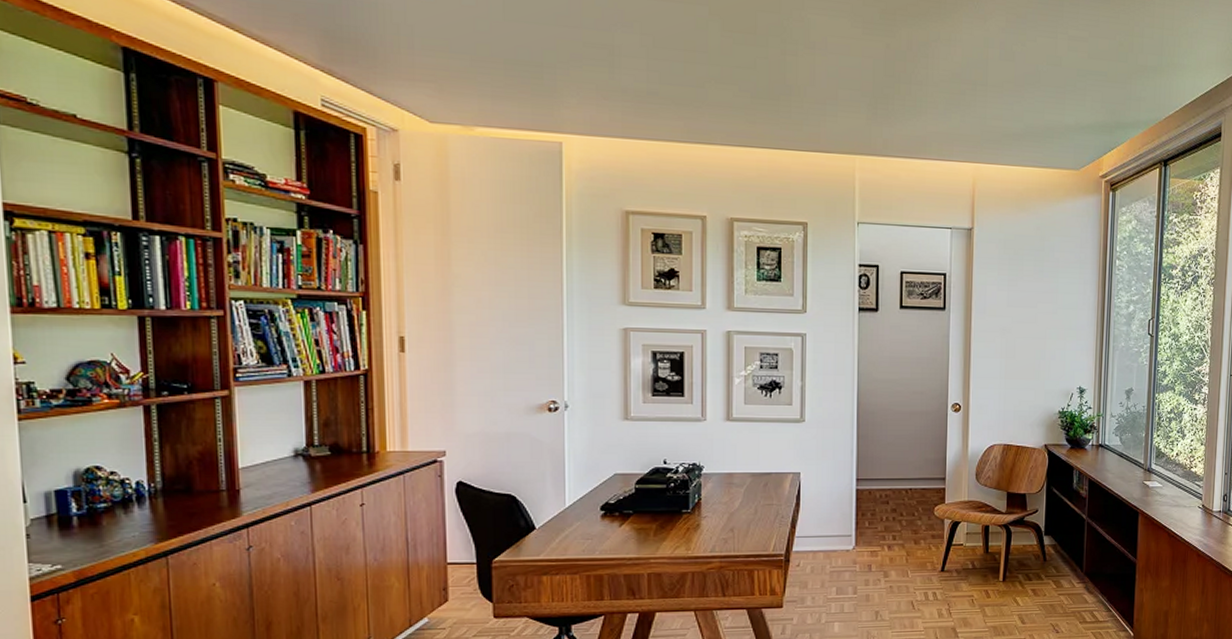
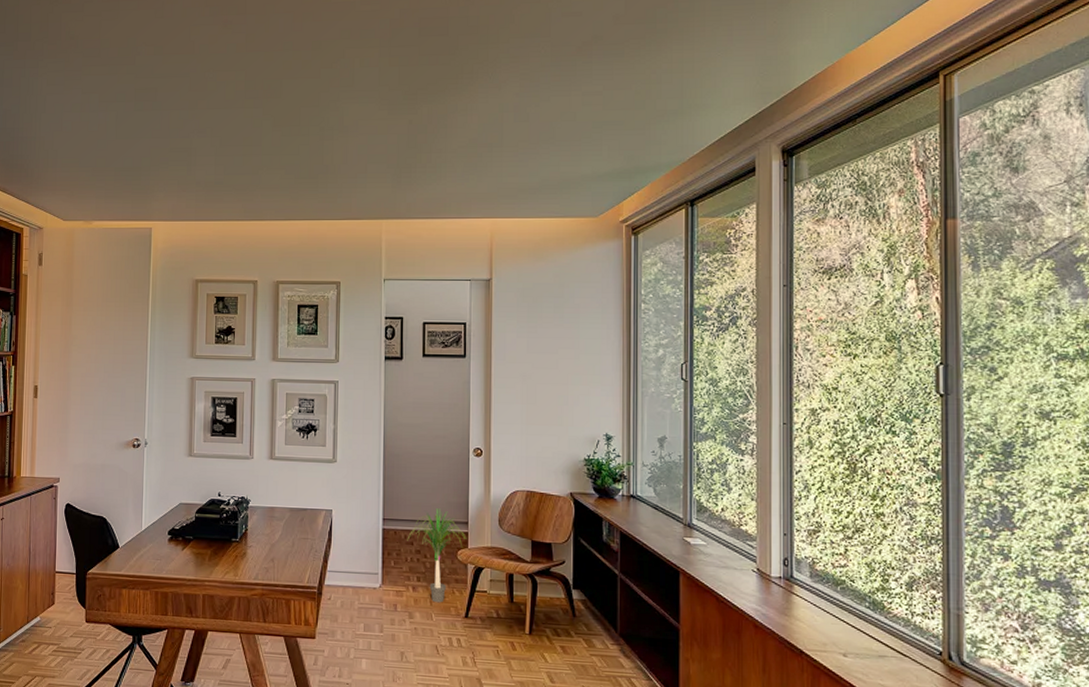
potted plant: none [882,466,943,560] -> present [407,508,466,603]

